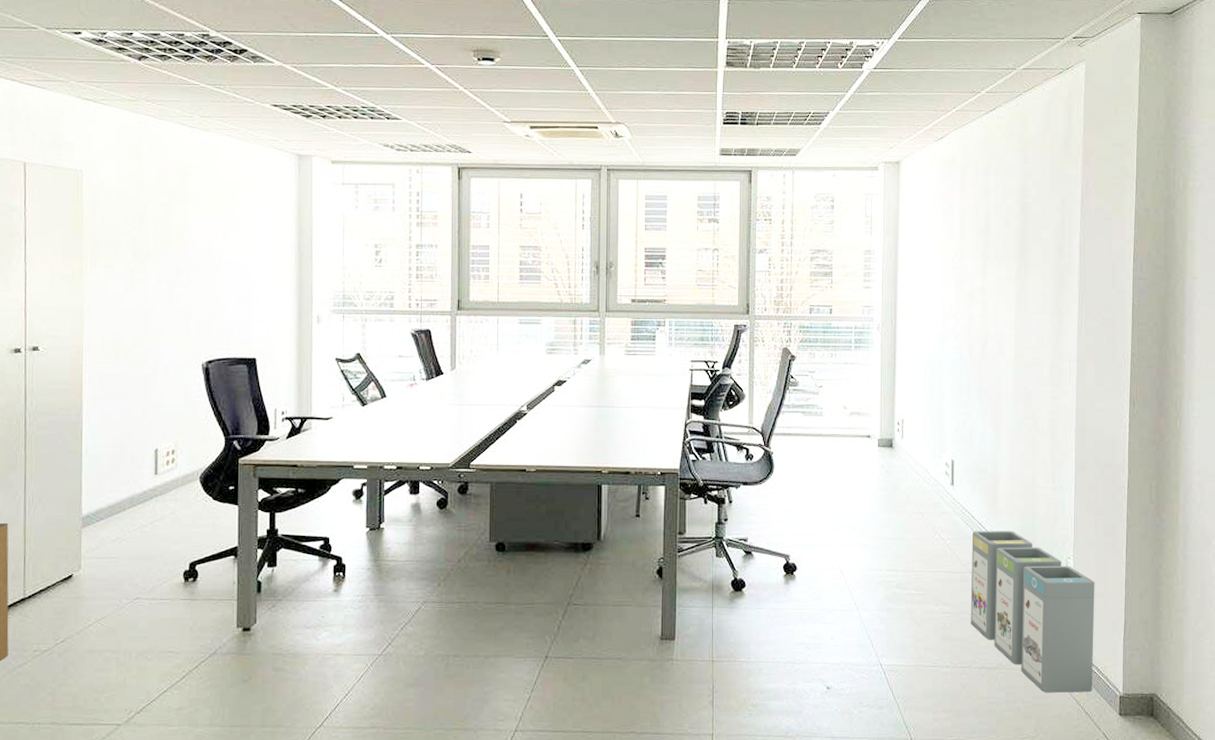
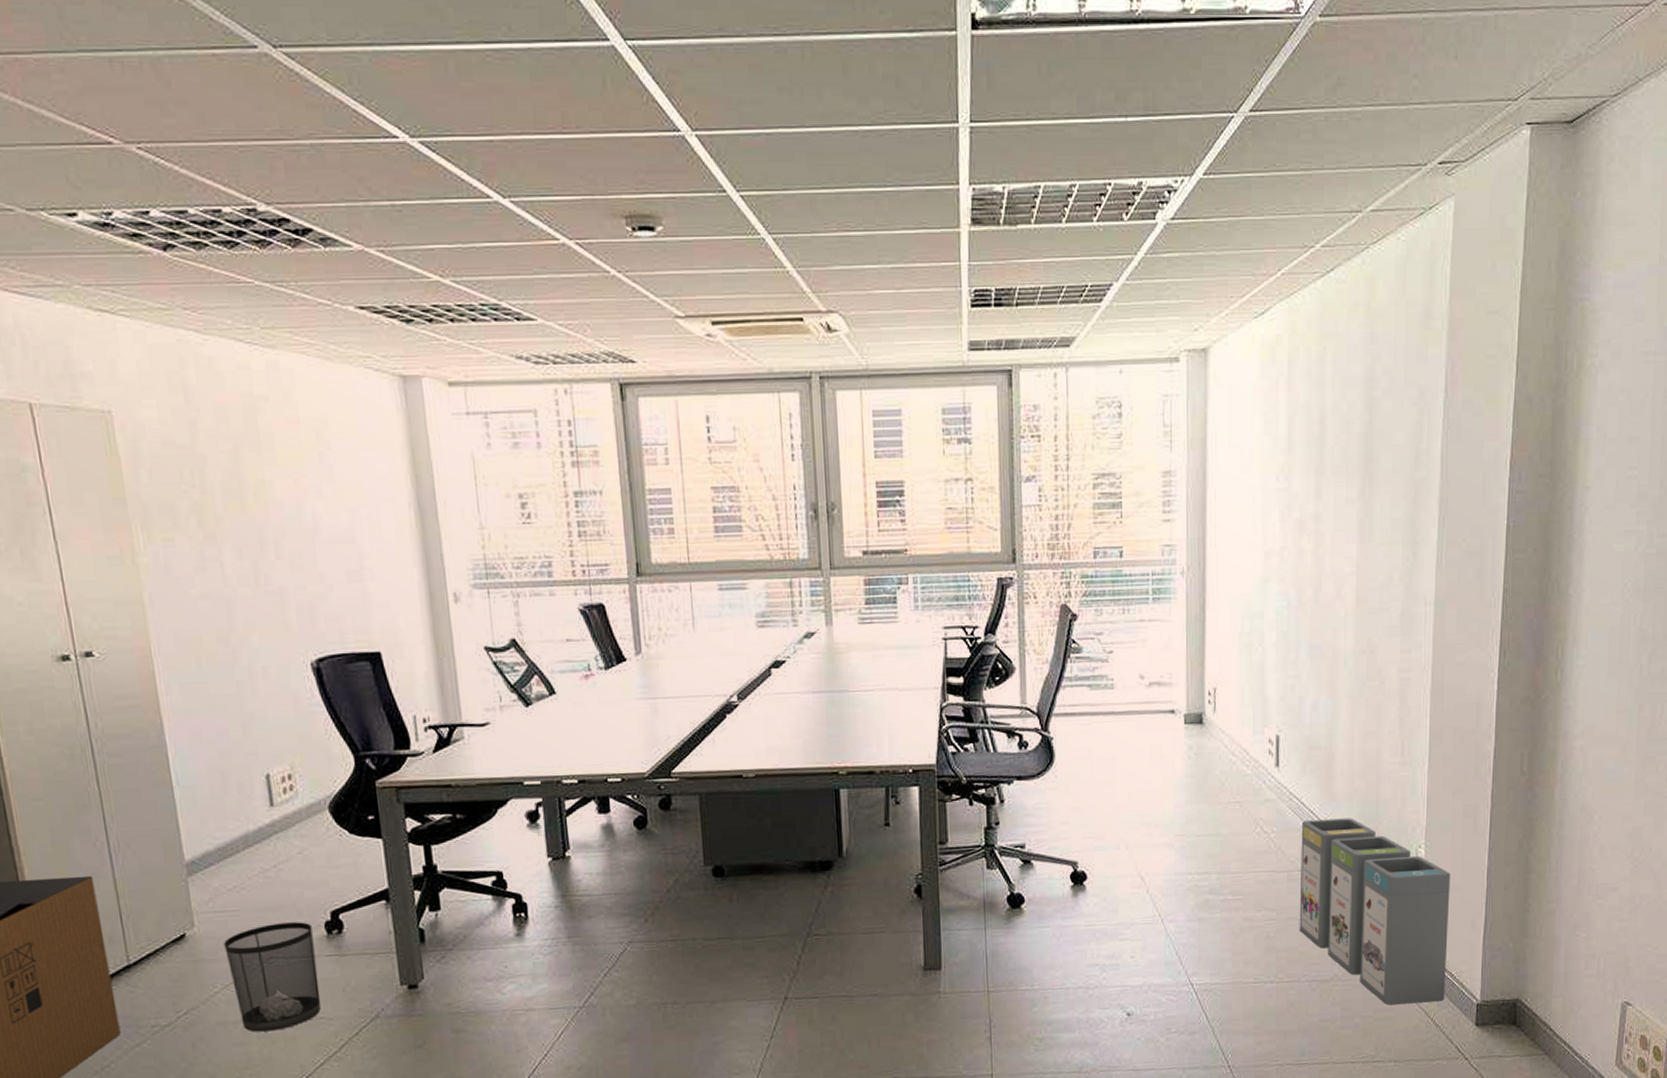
waste bin: none [102,570,173,661] -> present [223,922,321,1032]

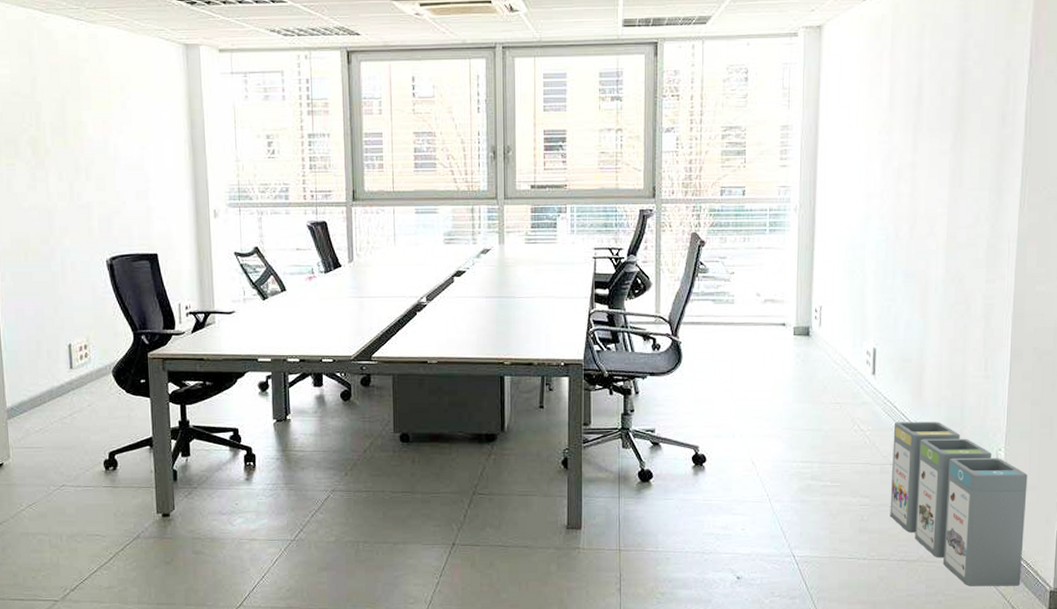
waste bin: present [223,922,321,1032] -> none [30,459,98,543]

